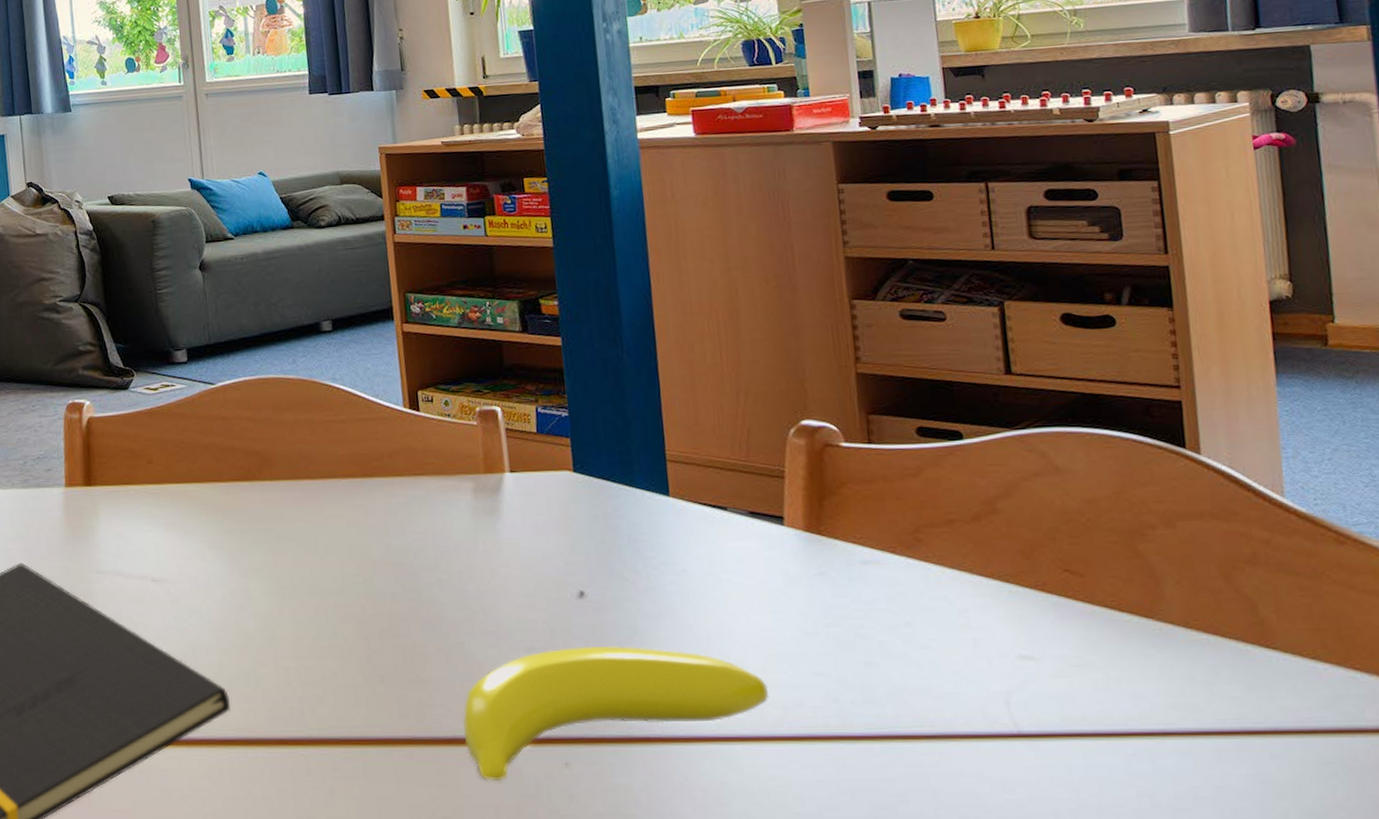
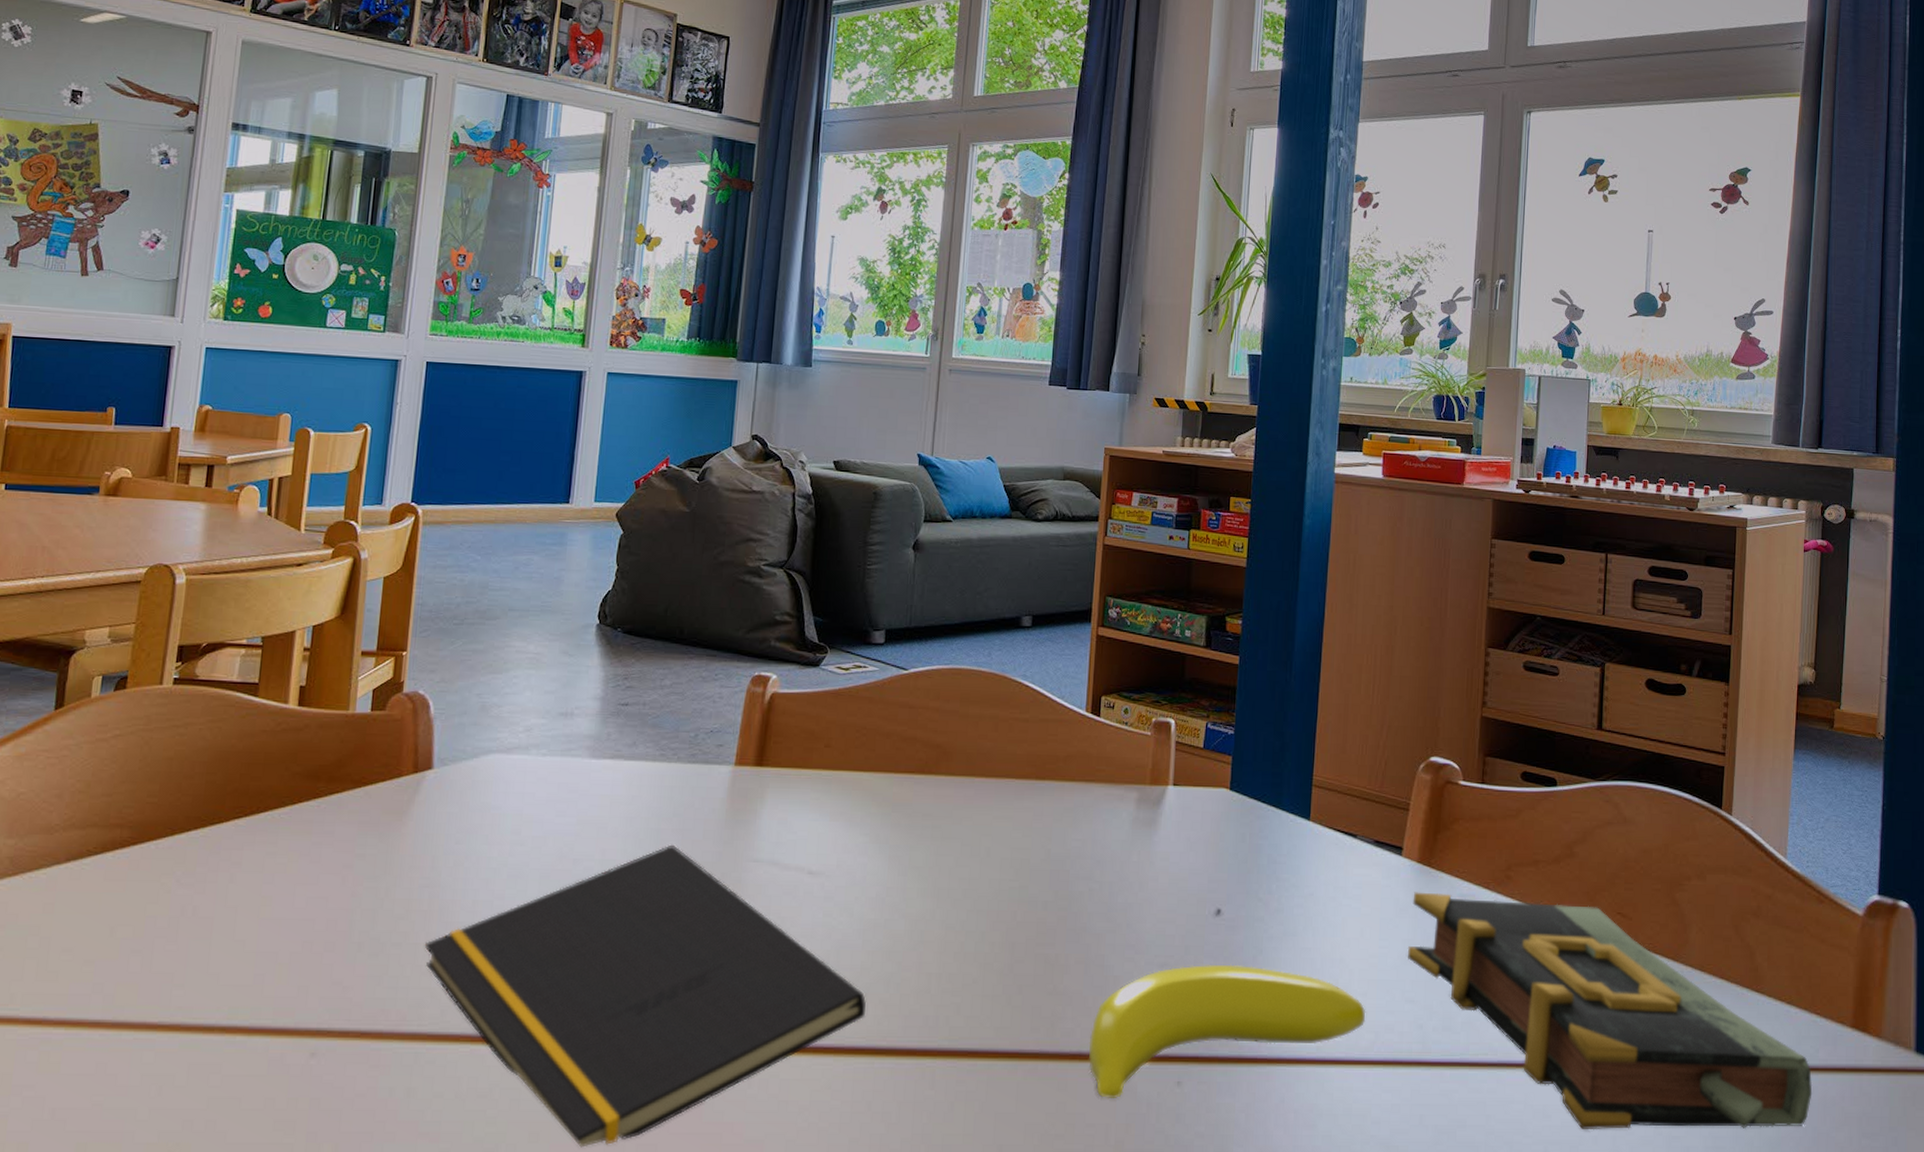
book: none [804,561,1363,804] -> present [1407,892,1813,1130]

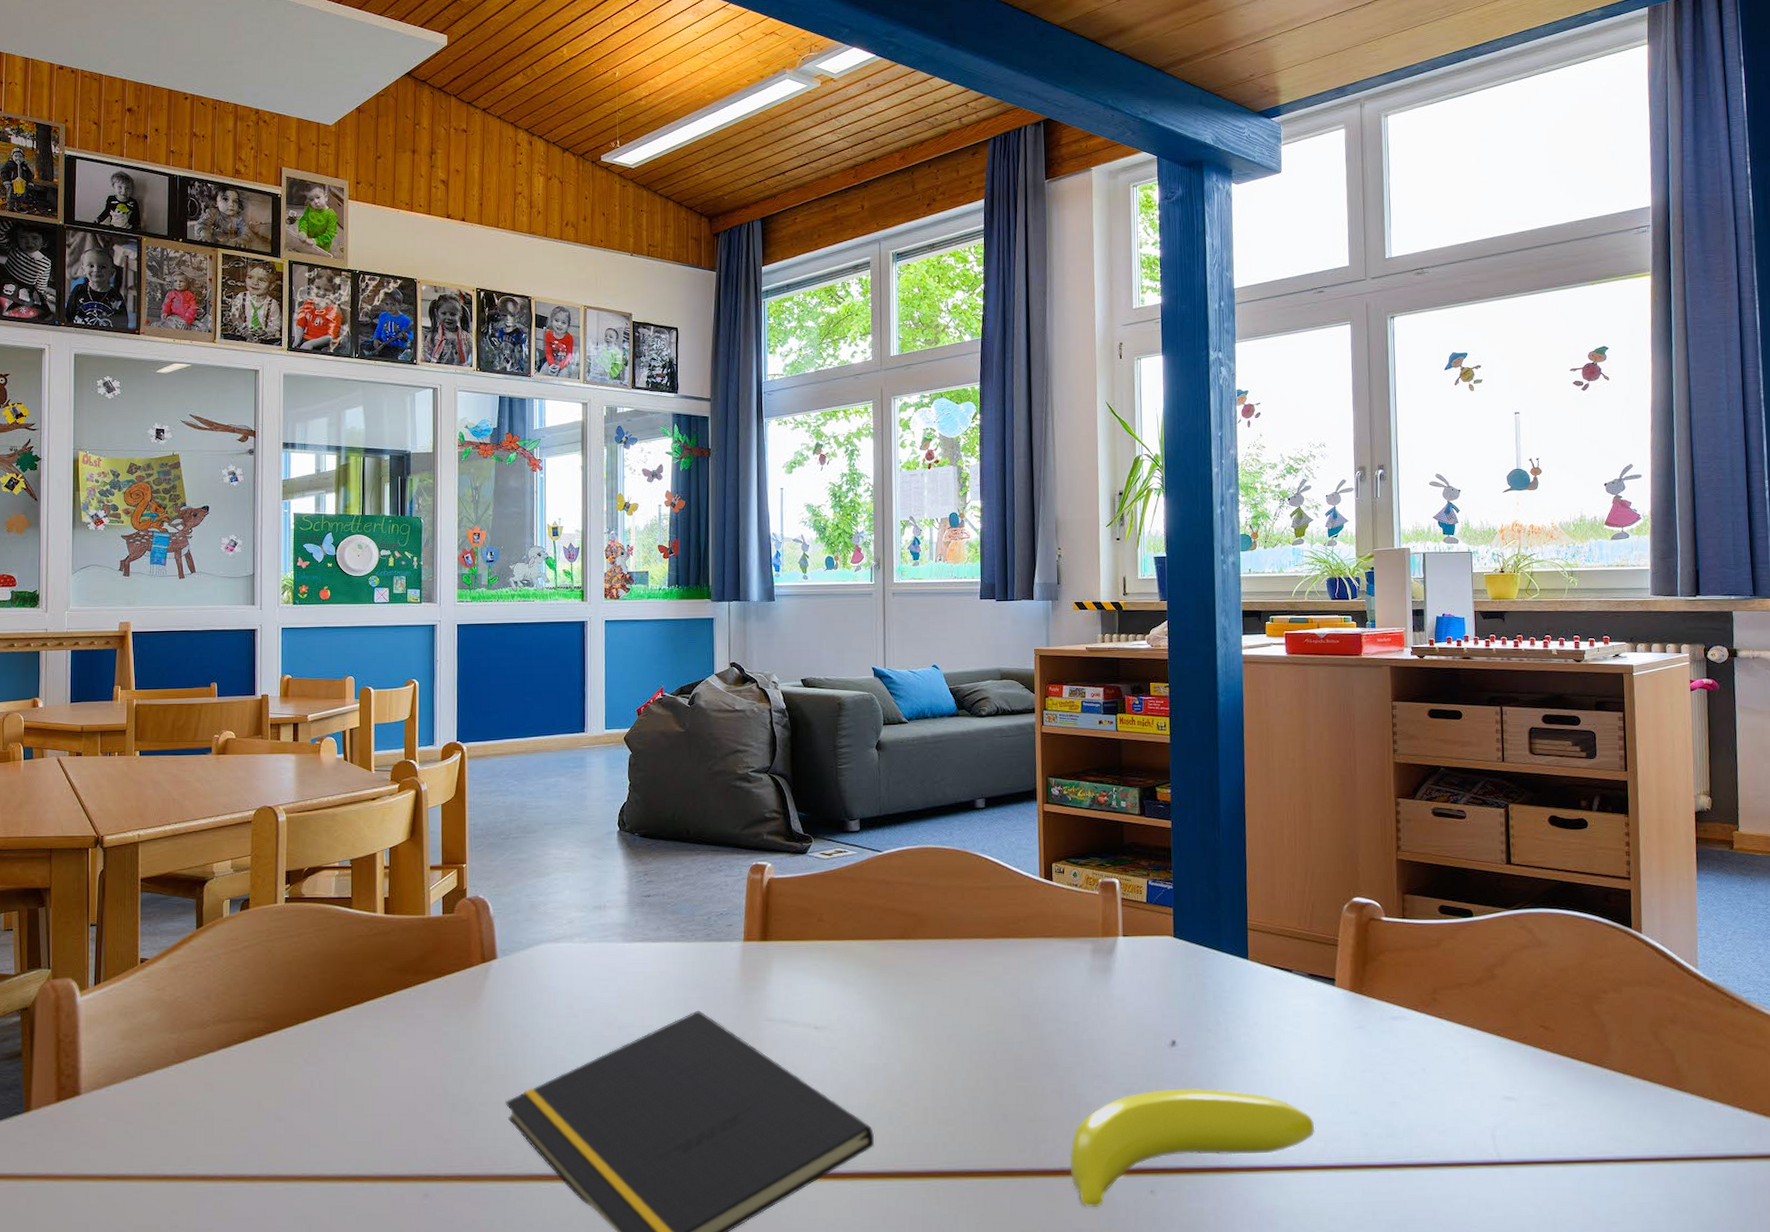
book: present [1407,892,1813,1130] -> none [1347,1016,1742,1219]

